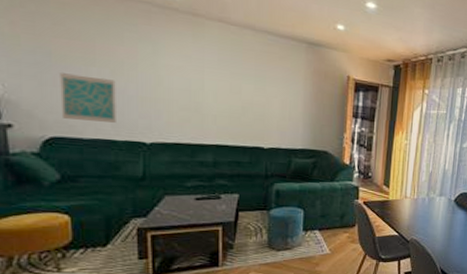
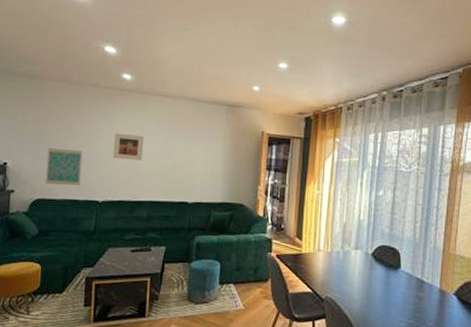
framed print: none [160,62,203,98] -> present [113,133,144,160]

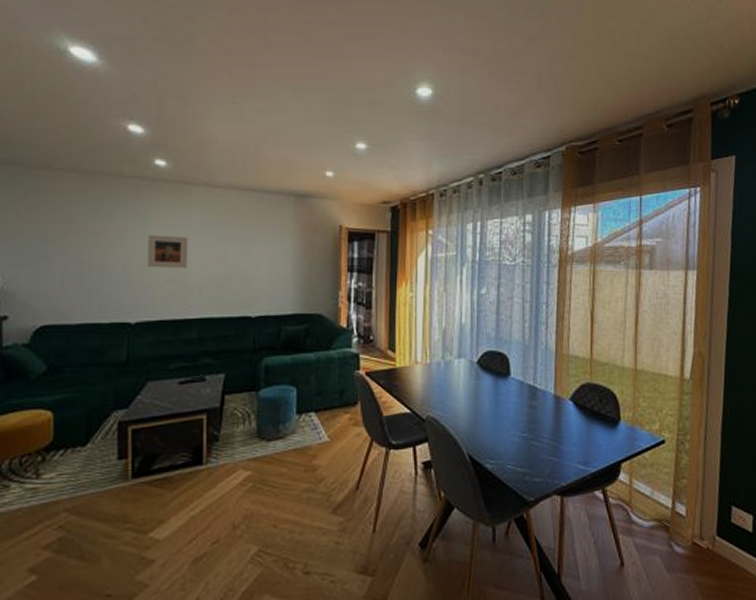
wall art: present [45,148,83,185] -> none [52,258,105,305]

